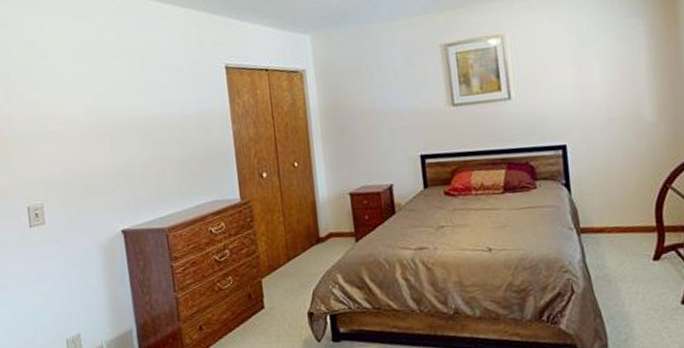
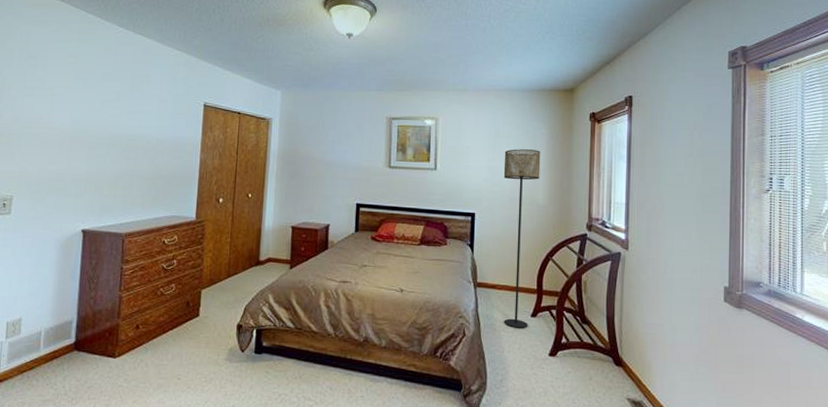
floor lamp: none [593,53,651,276] -> present [503,149,541,328]

